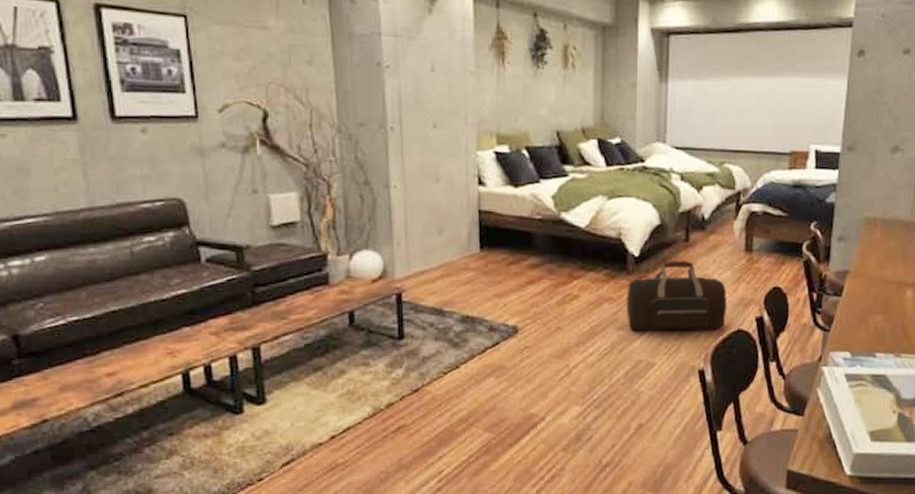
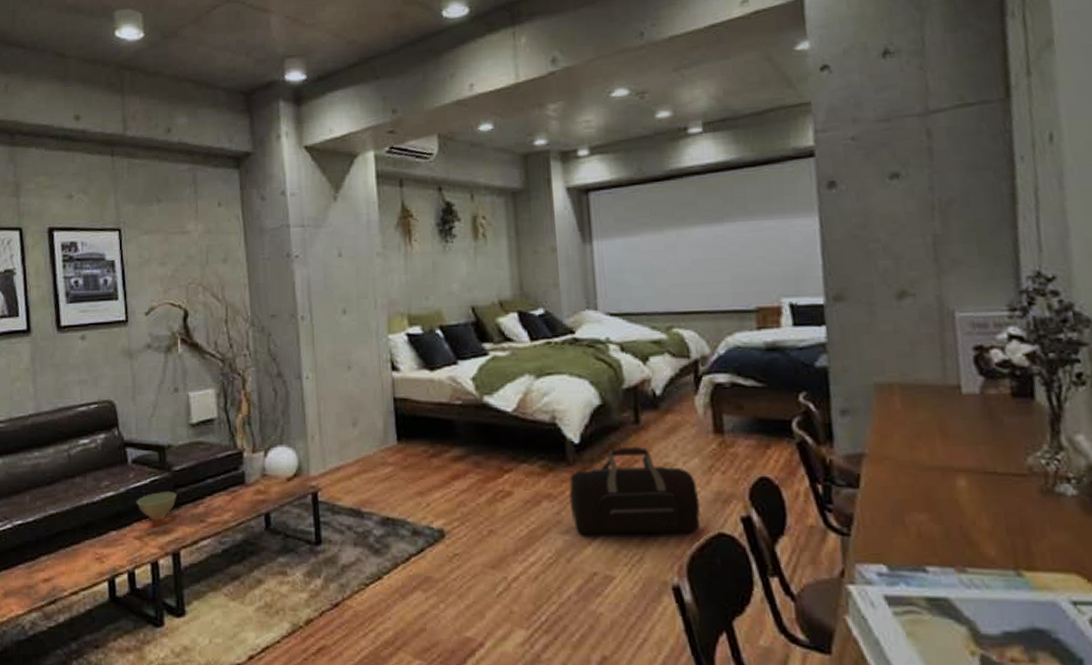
bowl: none [211,290,257,317] -> present [136,492,177,520]

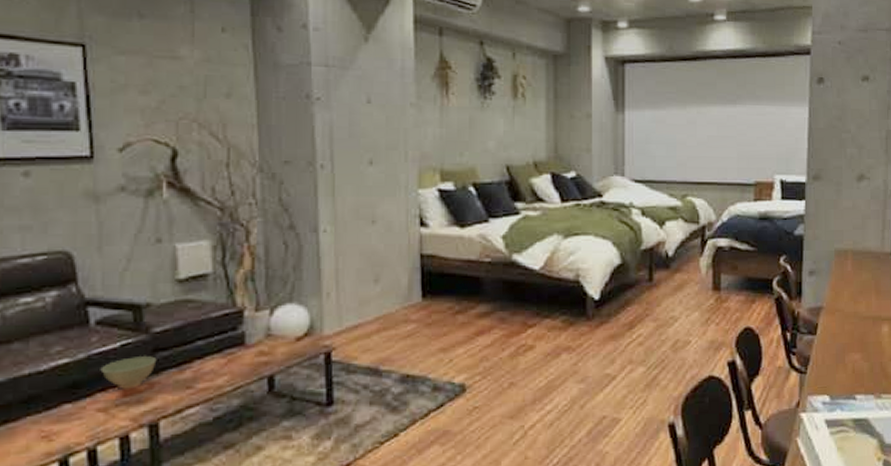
duffel bag: present [568,446,701,536] -> none [586,302,697,383]

